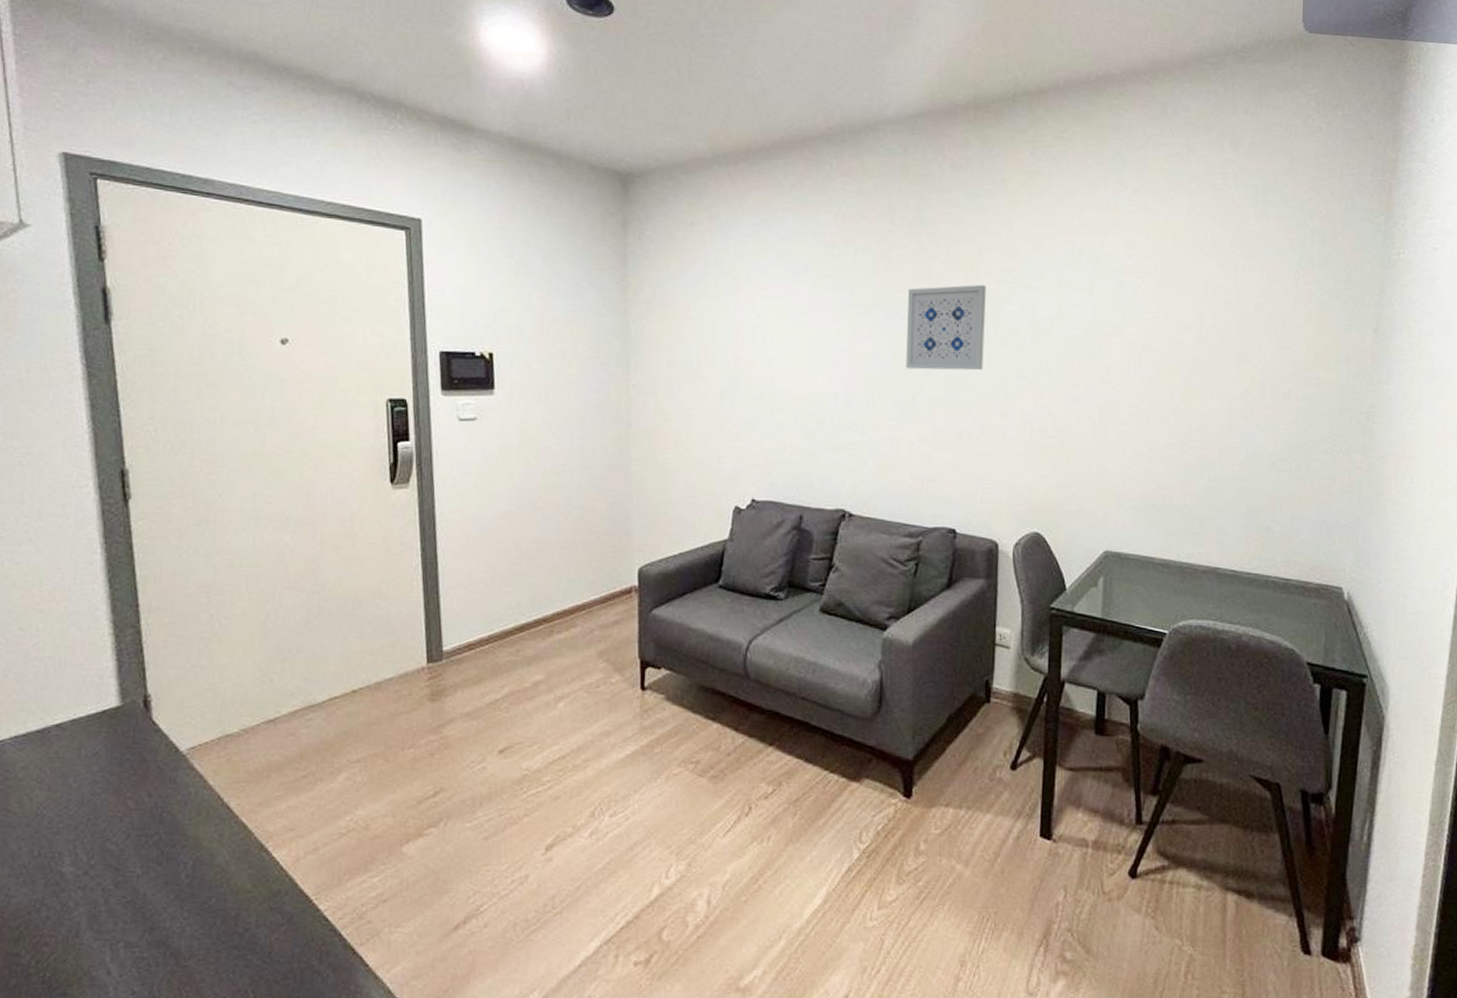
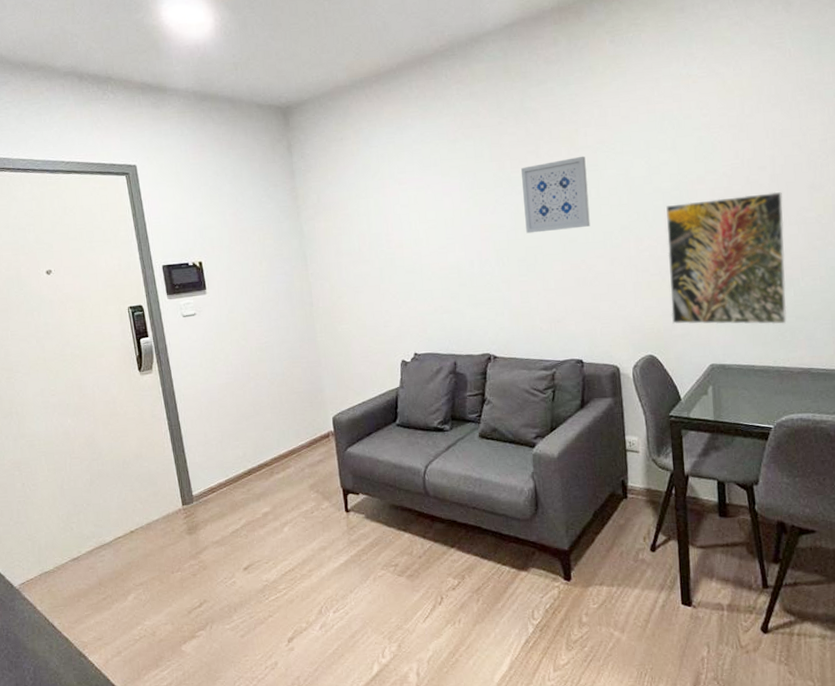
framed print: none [1065,355,1207,512] -> present [666,191,787,325]

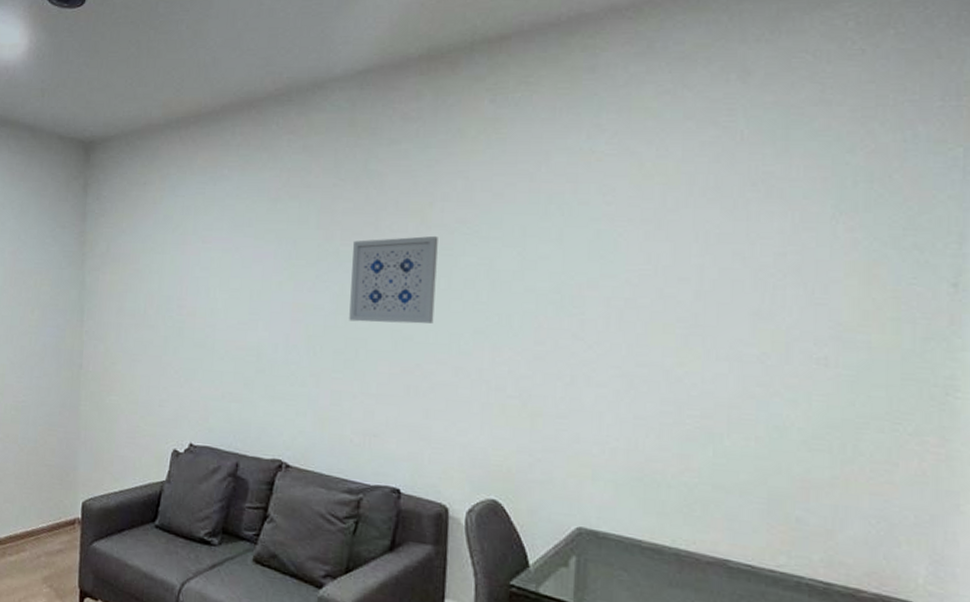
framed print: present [666,191,787,325] -> none [529,311,710,492]

